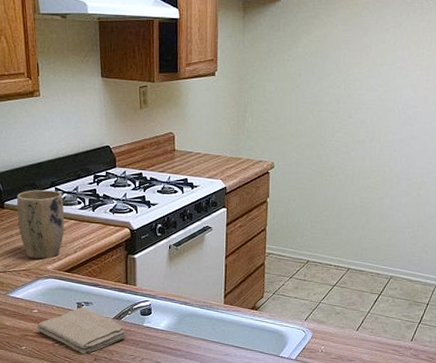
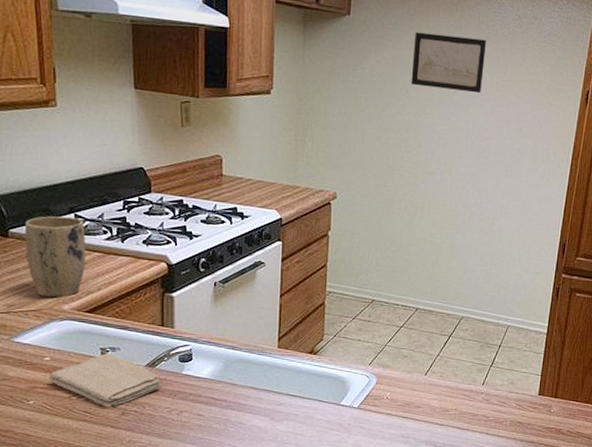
wall art: none [341,10,413,65] -> present [411,32,487,94]

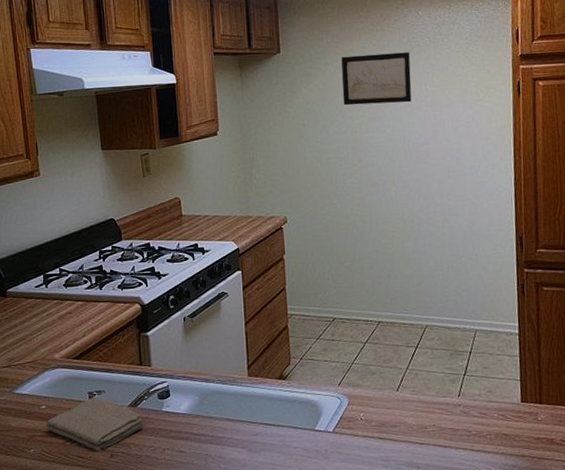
plant pot: present [25,216,86,298] -> none [20,271,71,349]

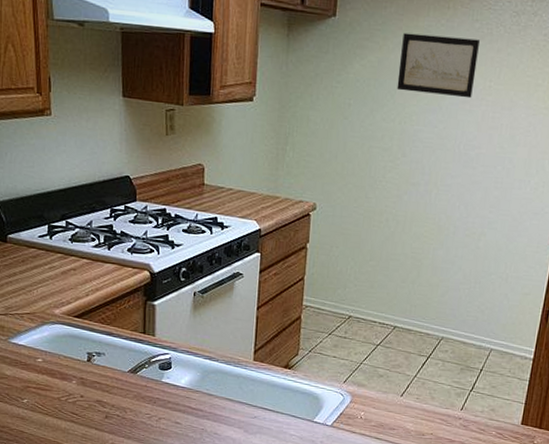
washcloth: present [46,396,145,452] -> none [41,357,143,411]

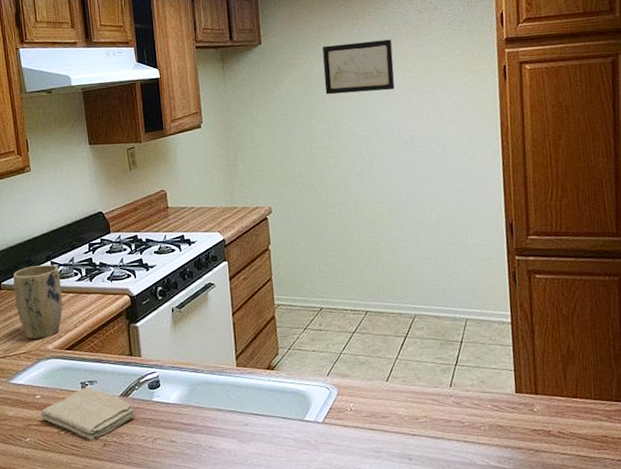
plant pot: none [21,222,76,302] -> present [13,264,63,340]
washcloth: none [41,357,143,411] -> present [41,386,136,441]

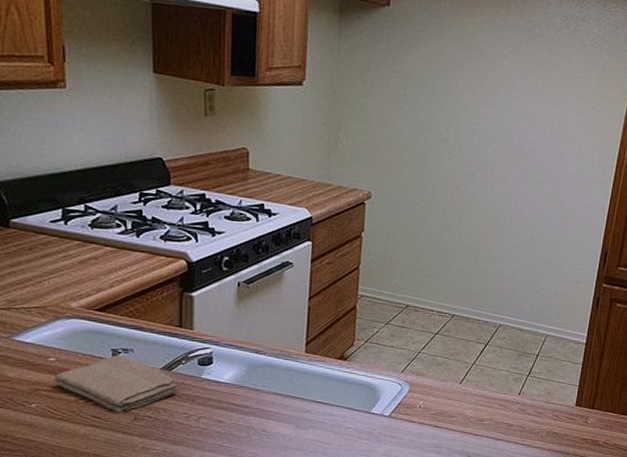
plant pot: present [13,264,63,340] -> none [28,206,98,295]
wall art: present [322,39,395,95] -> none [452,27,533,95]

